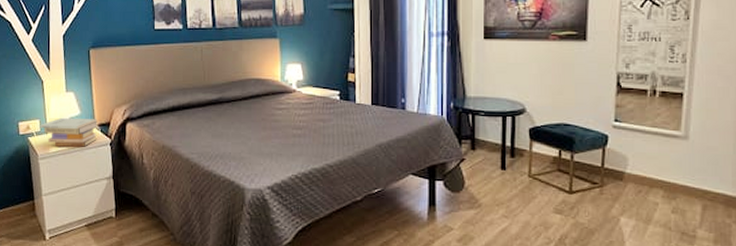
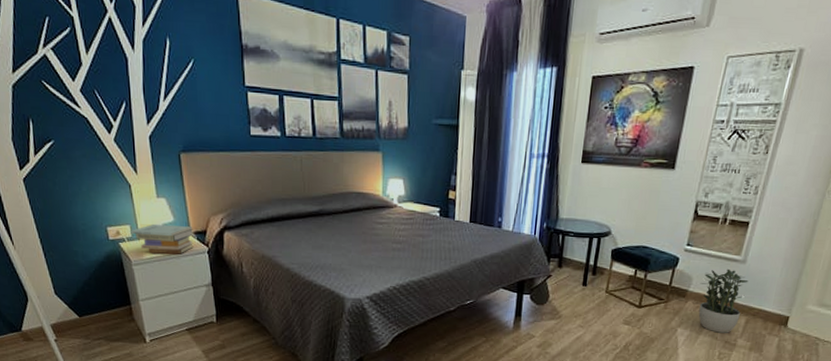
potted plant: none [637,146,696,223] -> present [698,268,749,333]

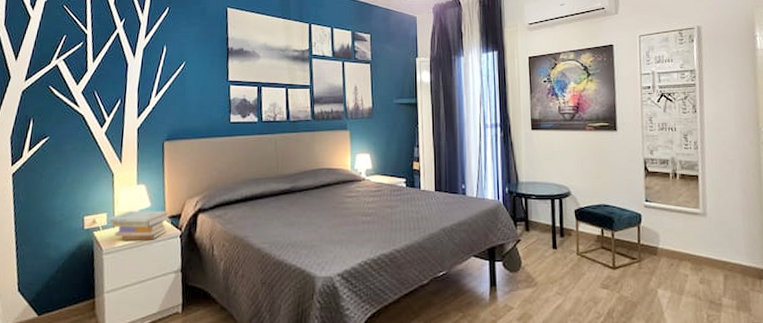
potted plant: present [698,268,749,333] -> none [667,222,717,292]

